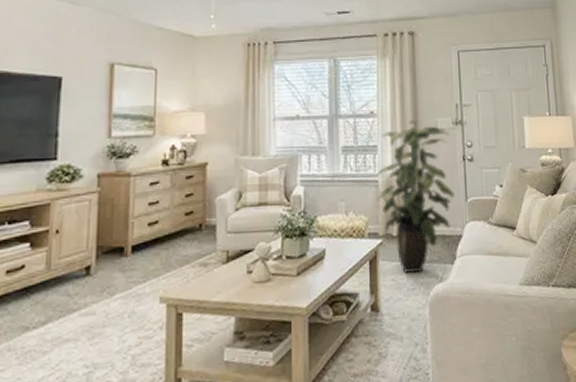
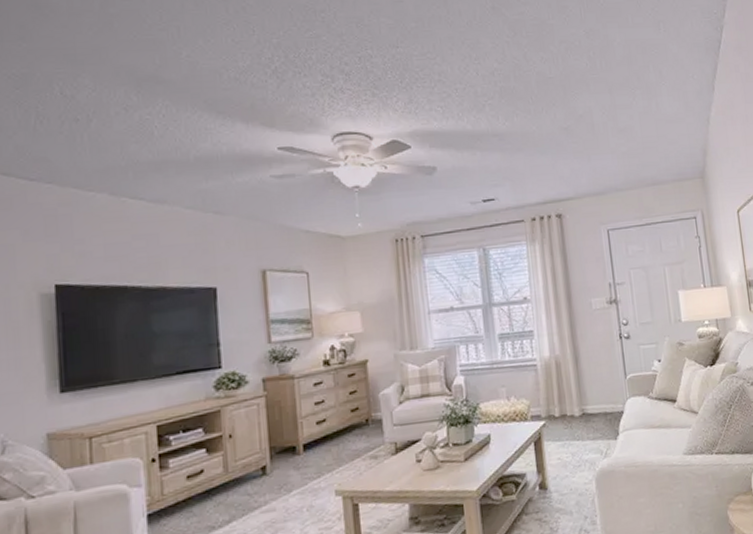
indoor plant: present [377,119,455,274] -> none [535,301,614,451]

